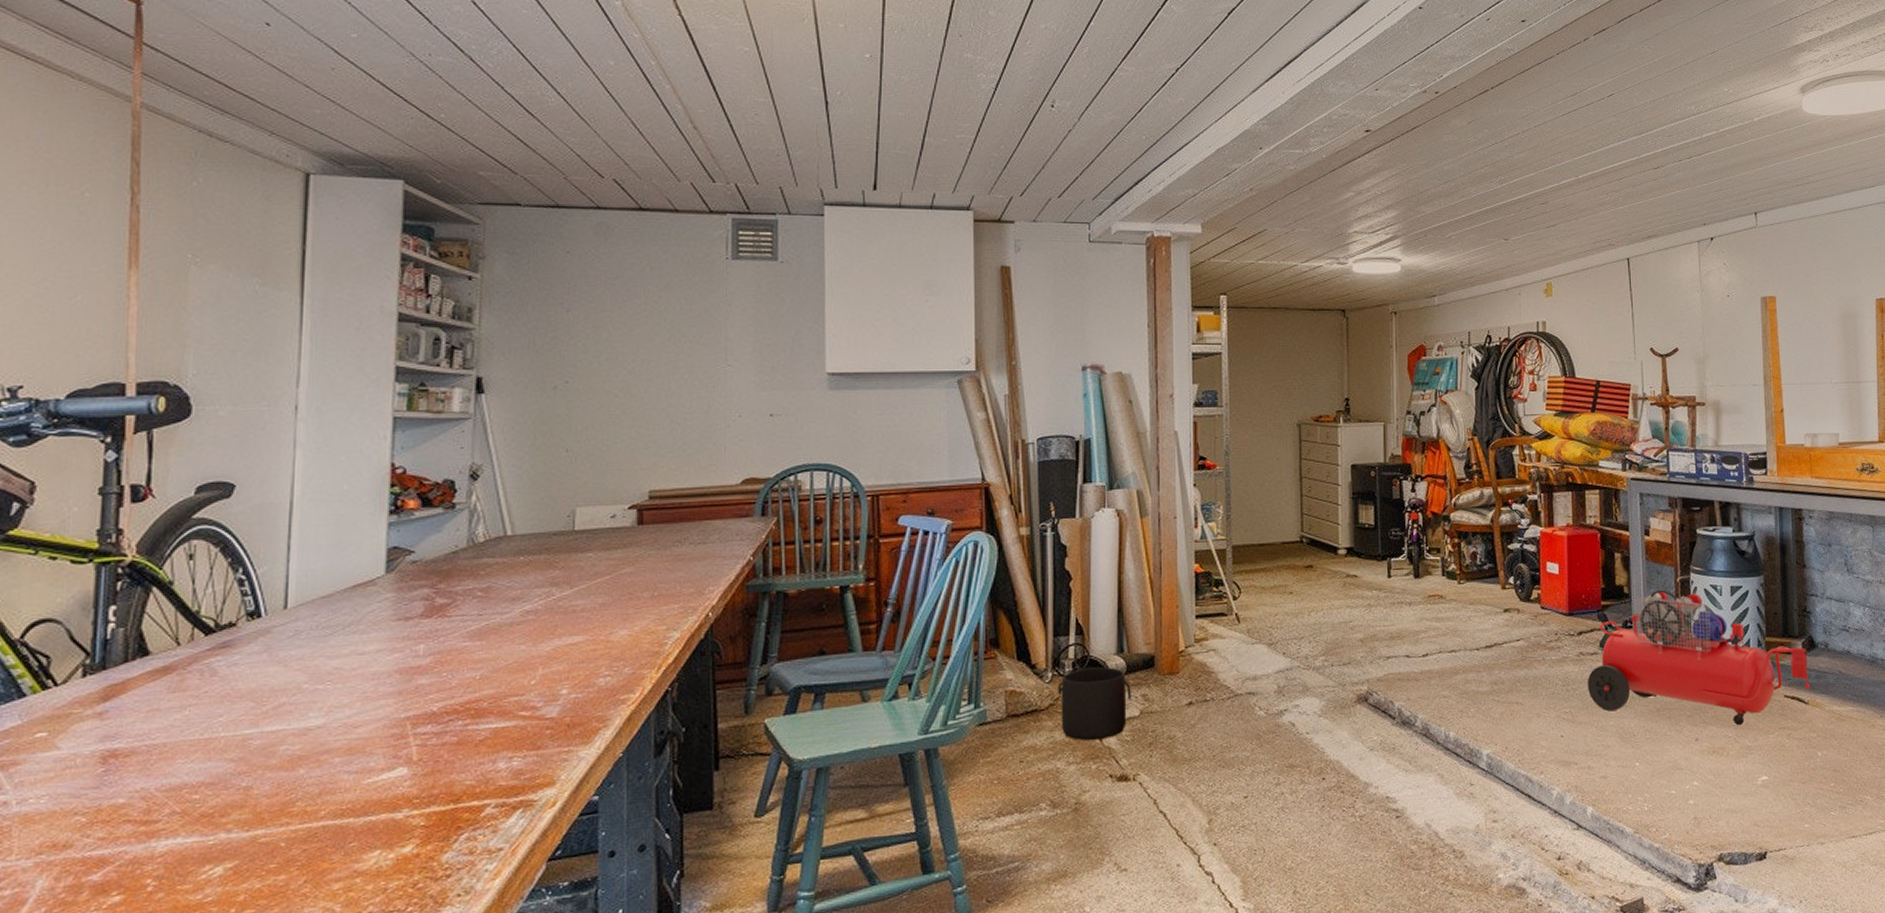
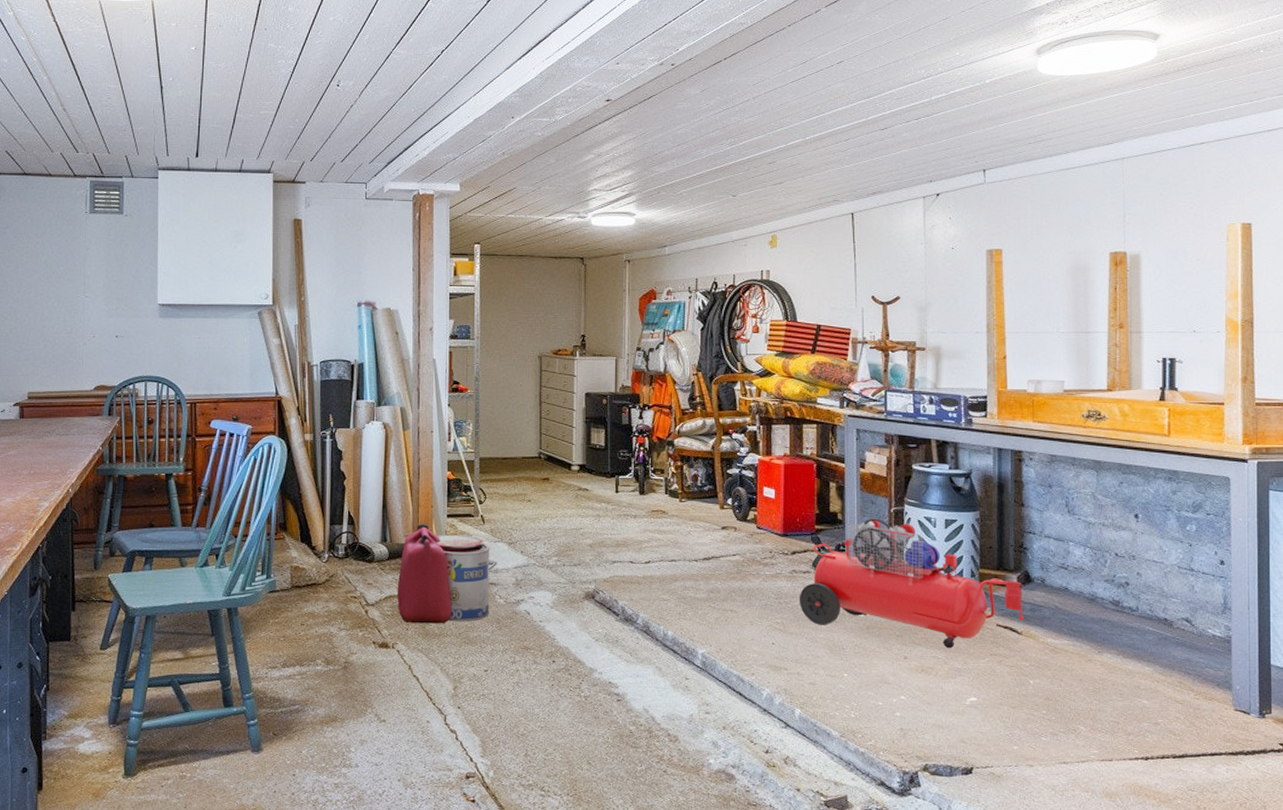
bucket: present [1058,667,1131,741] -> none [332,552,392,613]
fuel can: none [1137,628,1203,749] -> present [397,524,452,624]
paint can: none [1182,638,1256,743] -> present [435,534,497,622]

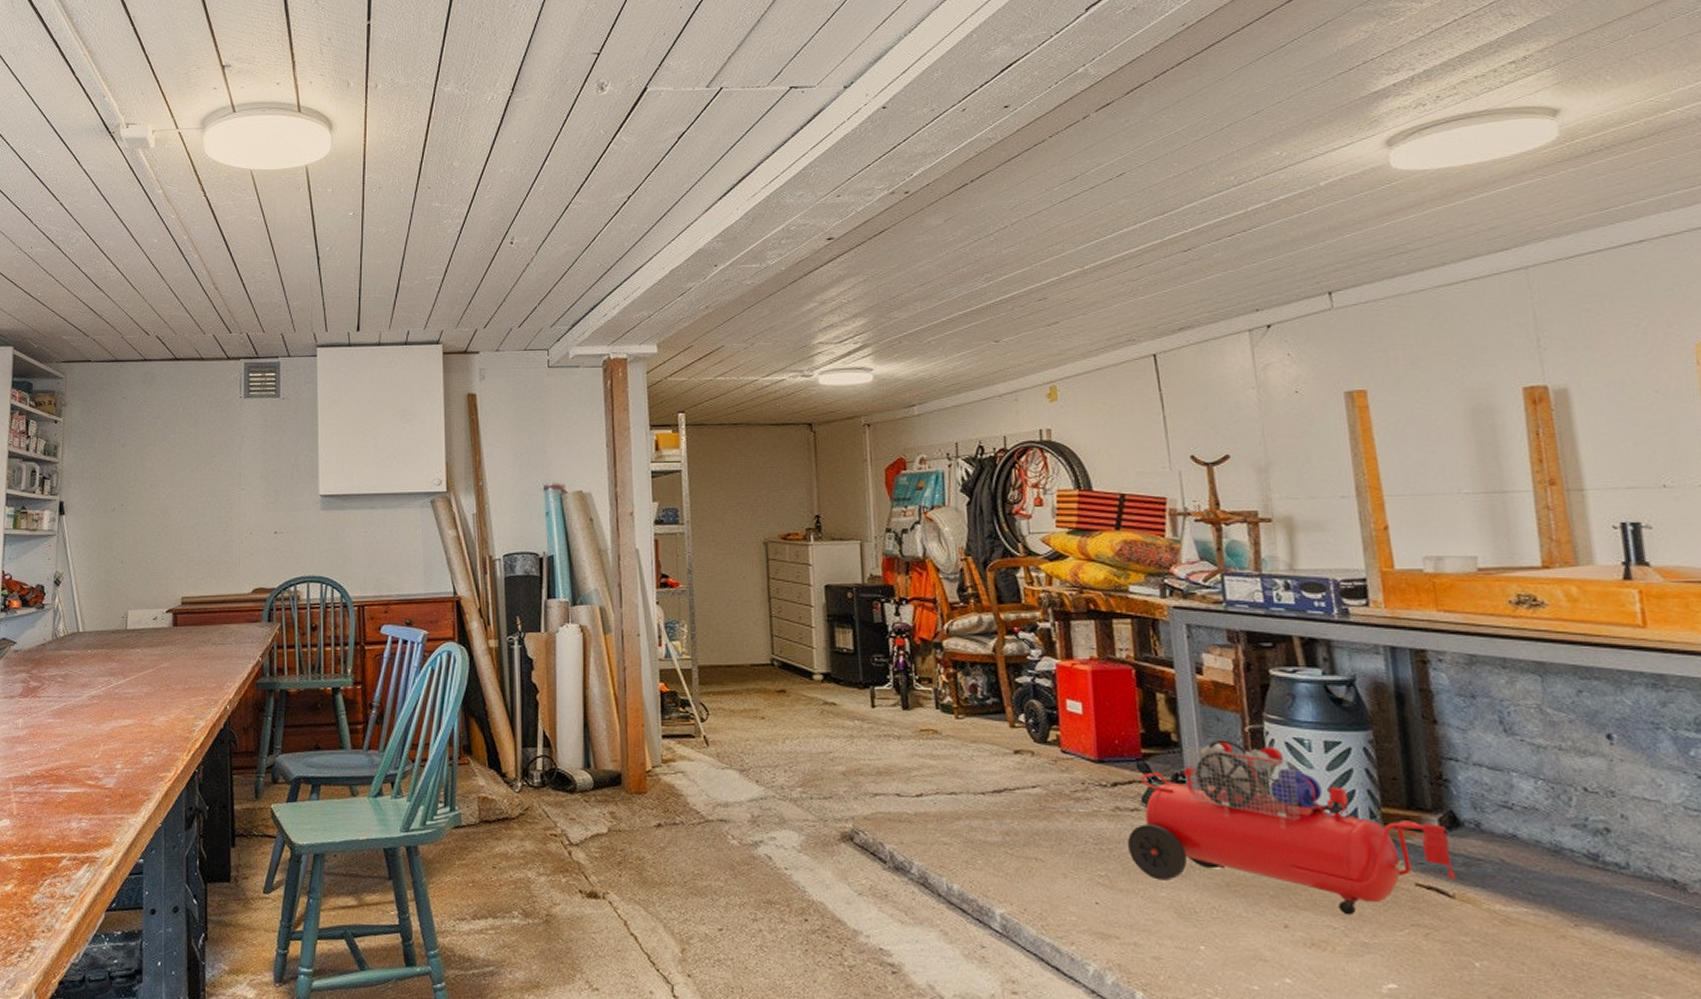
fuel can: present [397,524,452,624] -> none [605,746,674,870]
paint can: present [435,534,497,622] -> none [649,759,727,868]

